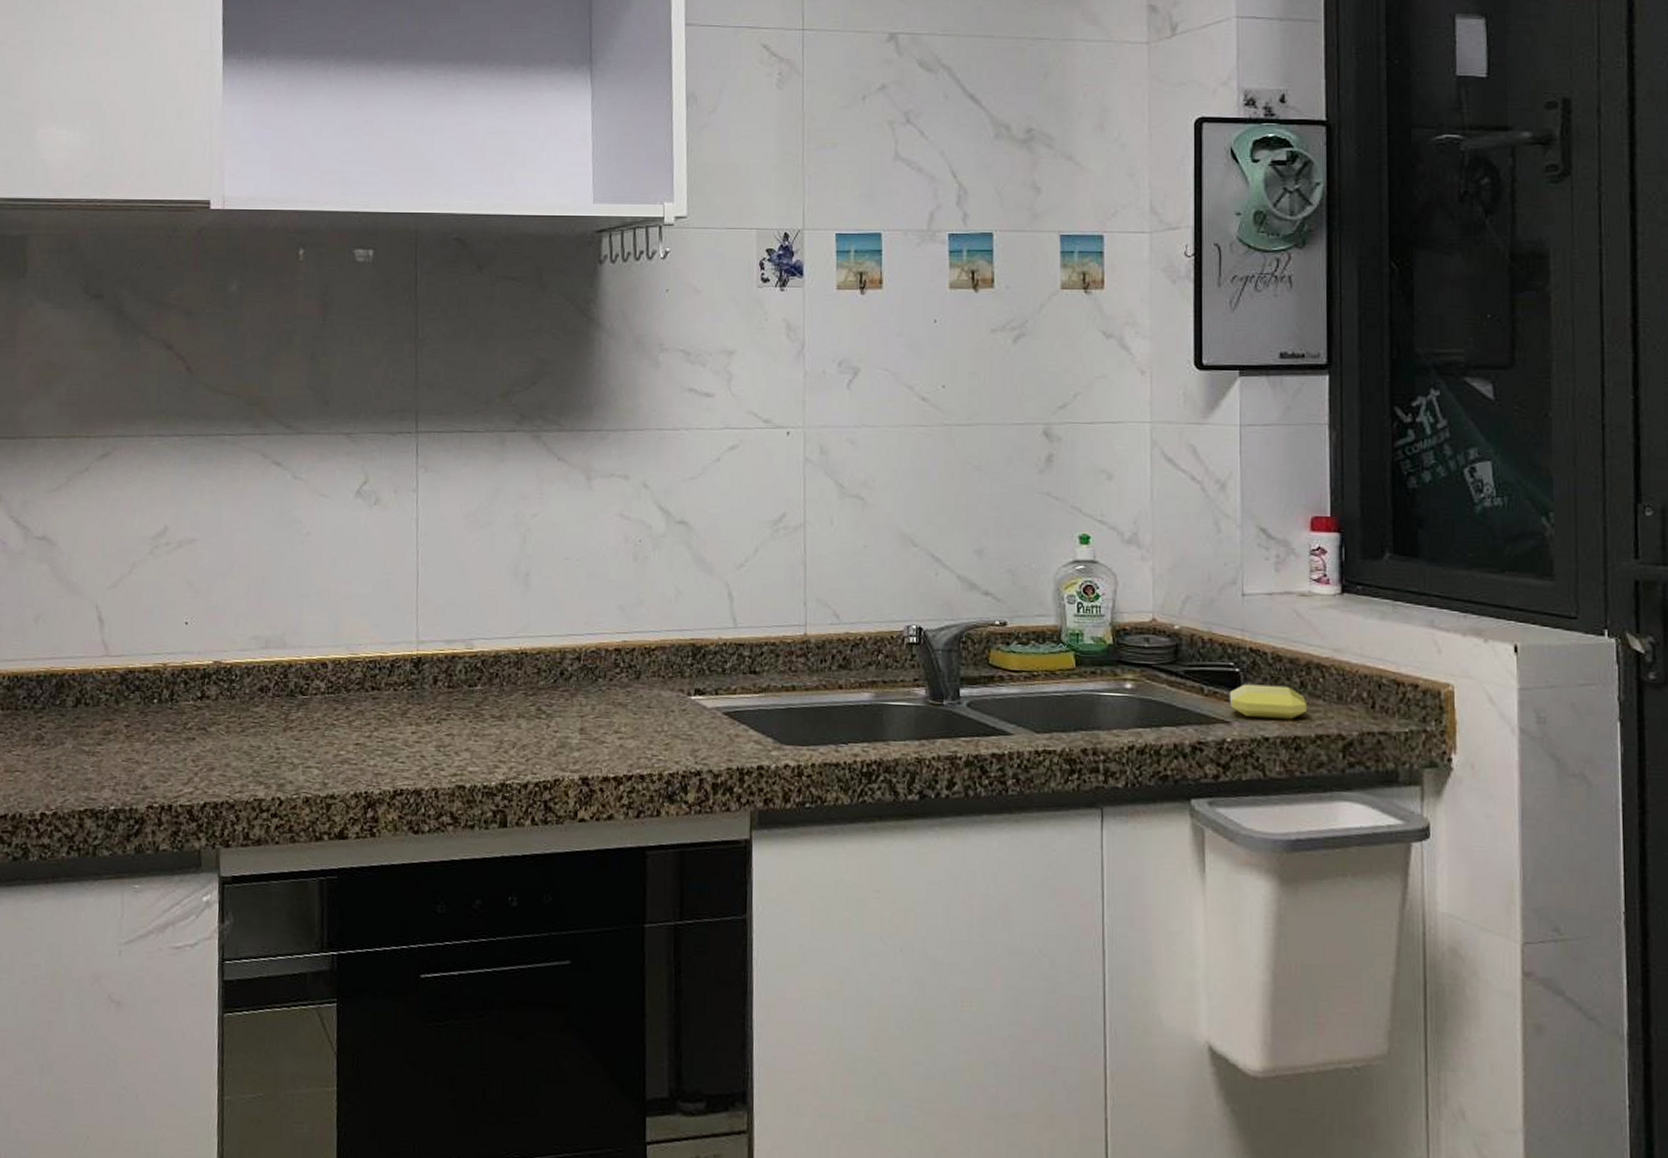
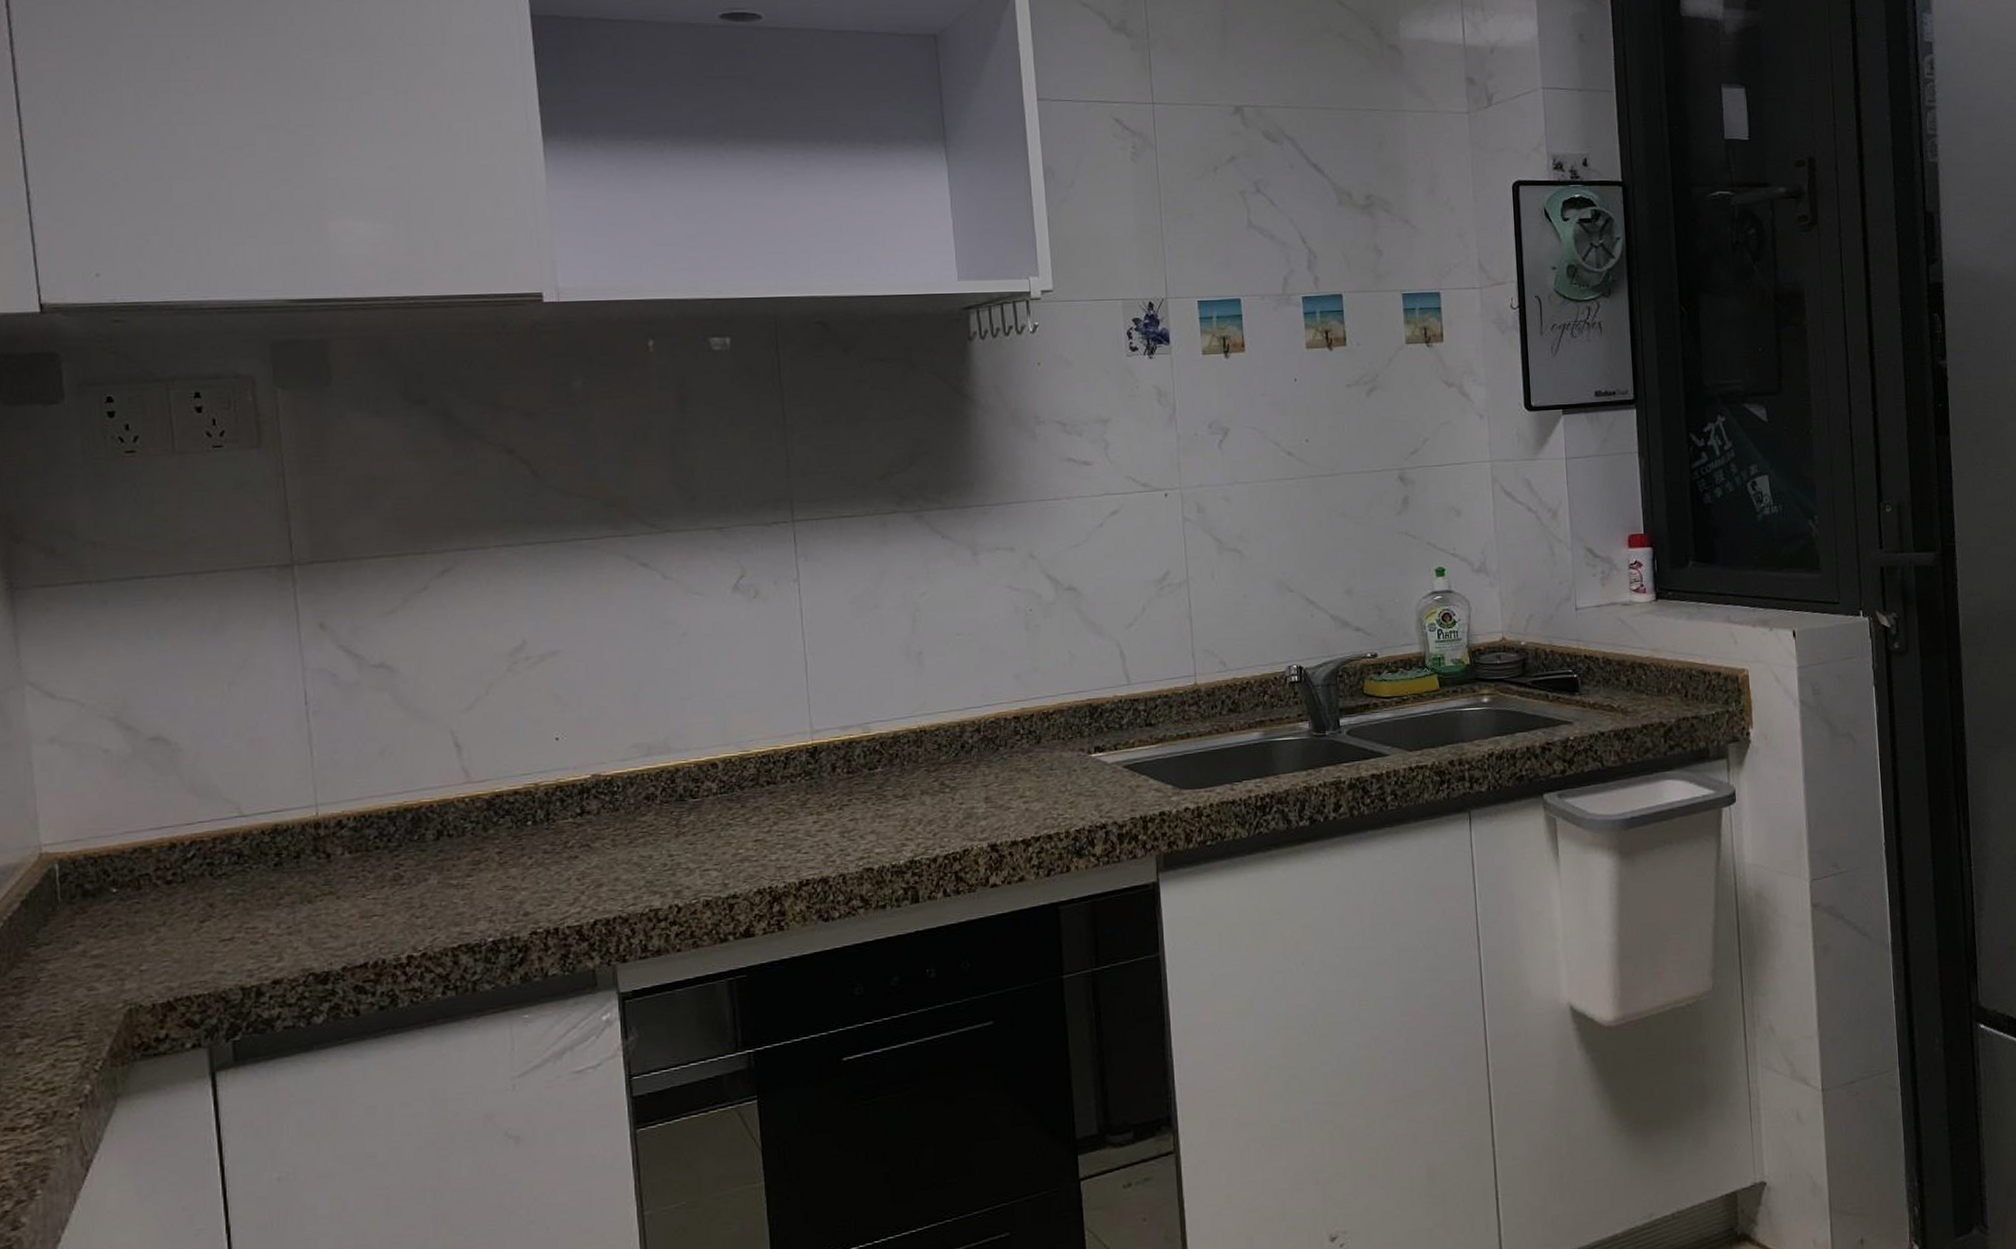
soap bar: present [1229,684,1306,720] -> none [1569,685,1633,716]

